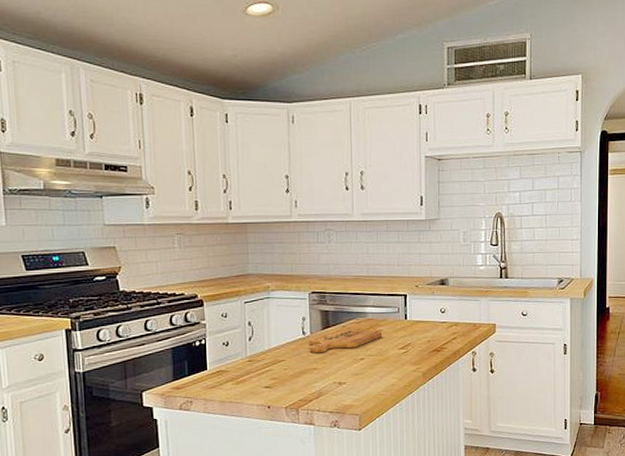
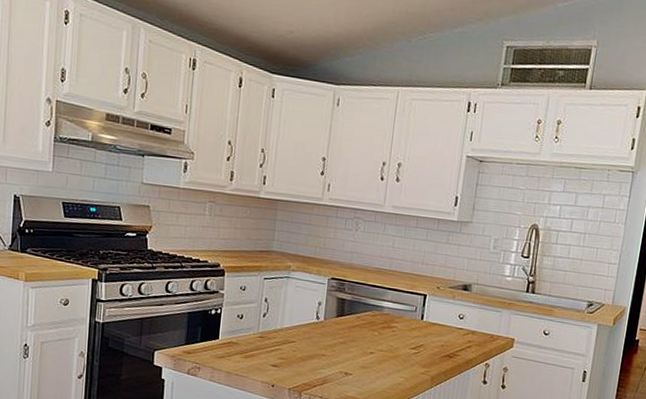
cutting board: present [309,329,382,353] -> none [320,319,396,341]

